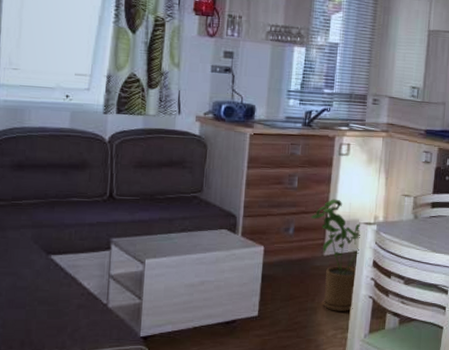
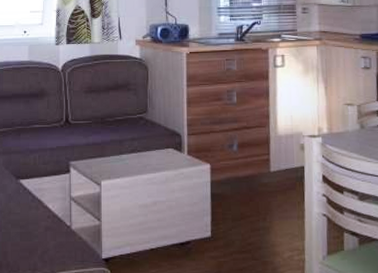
house plant: present [310,199,361,311] -> none [253,112,307,231]

